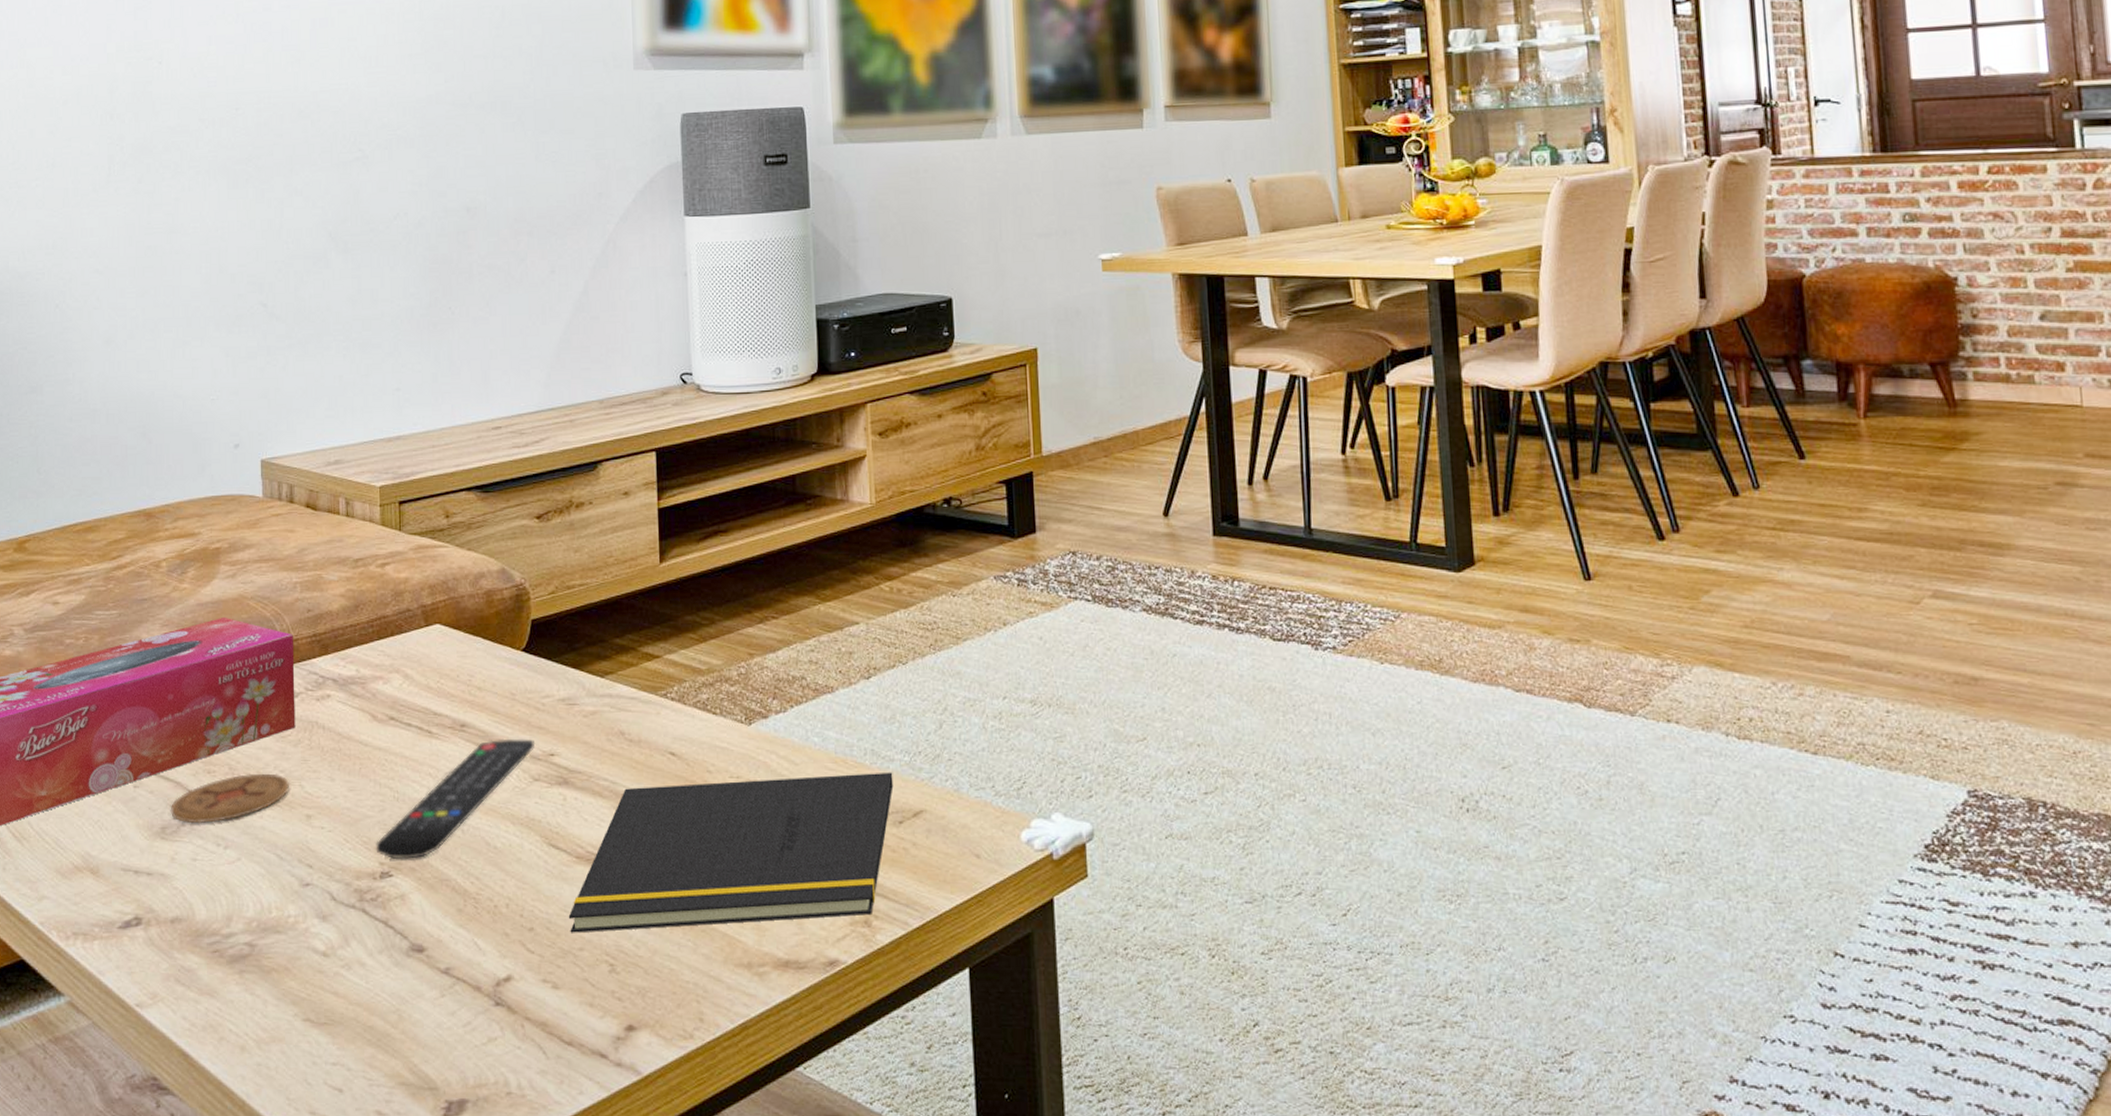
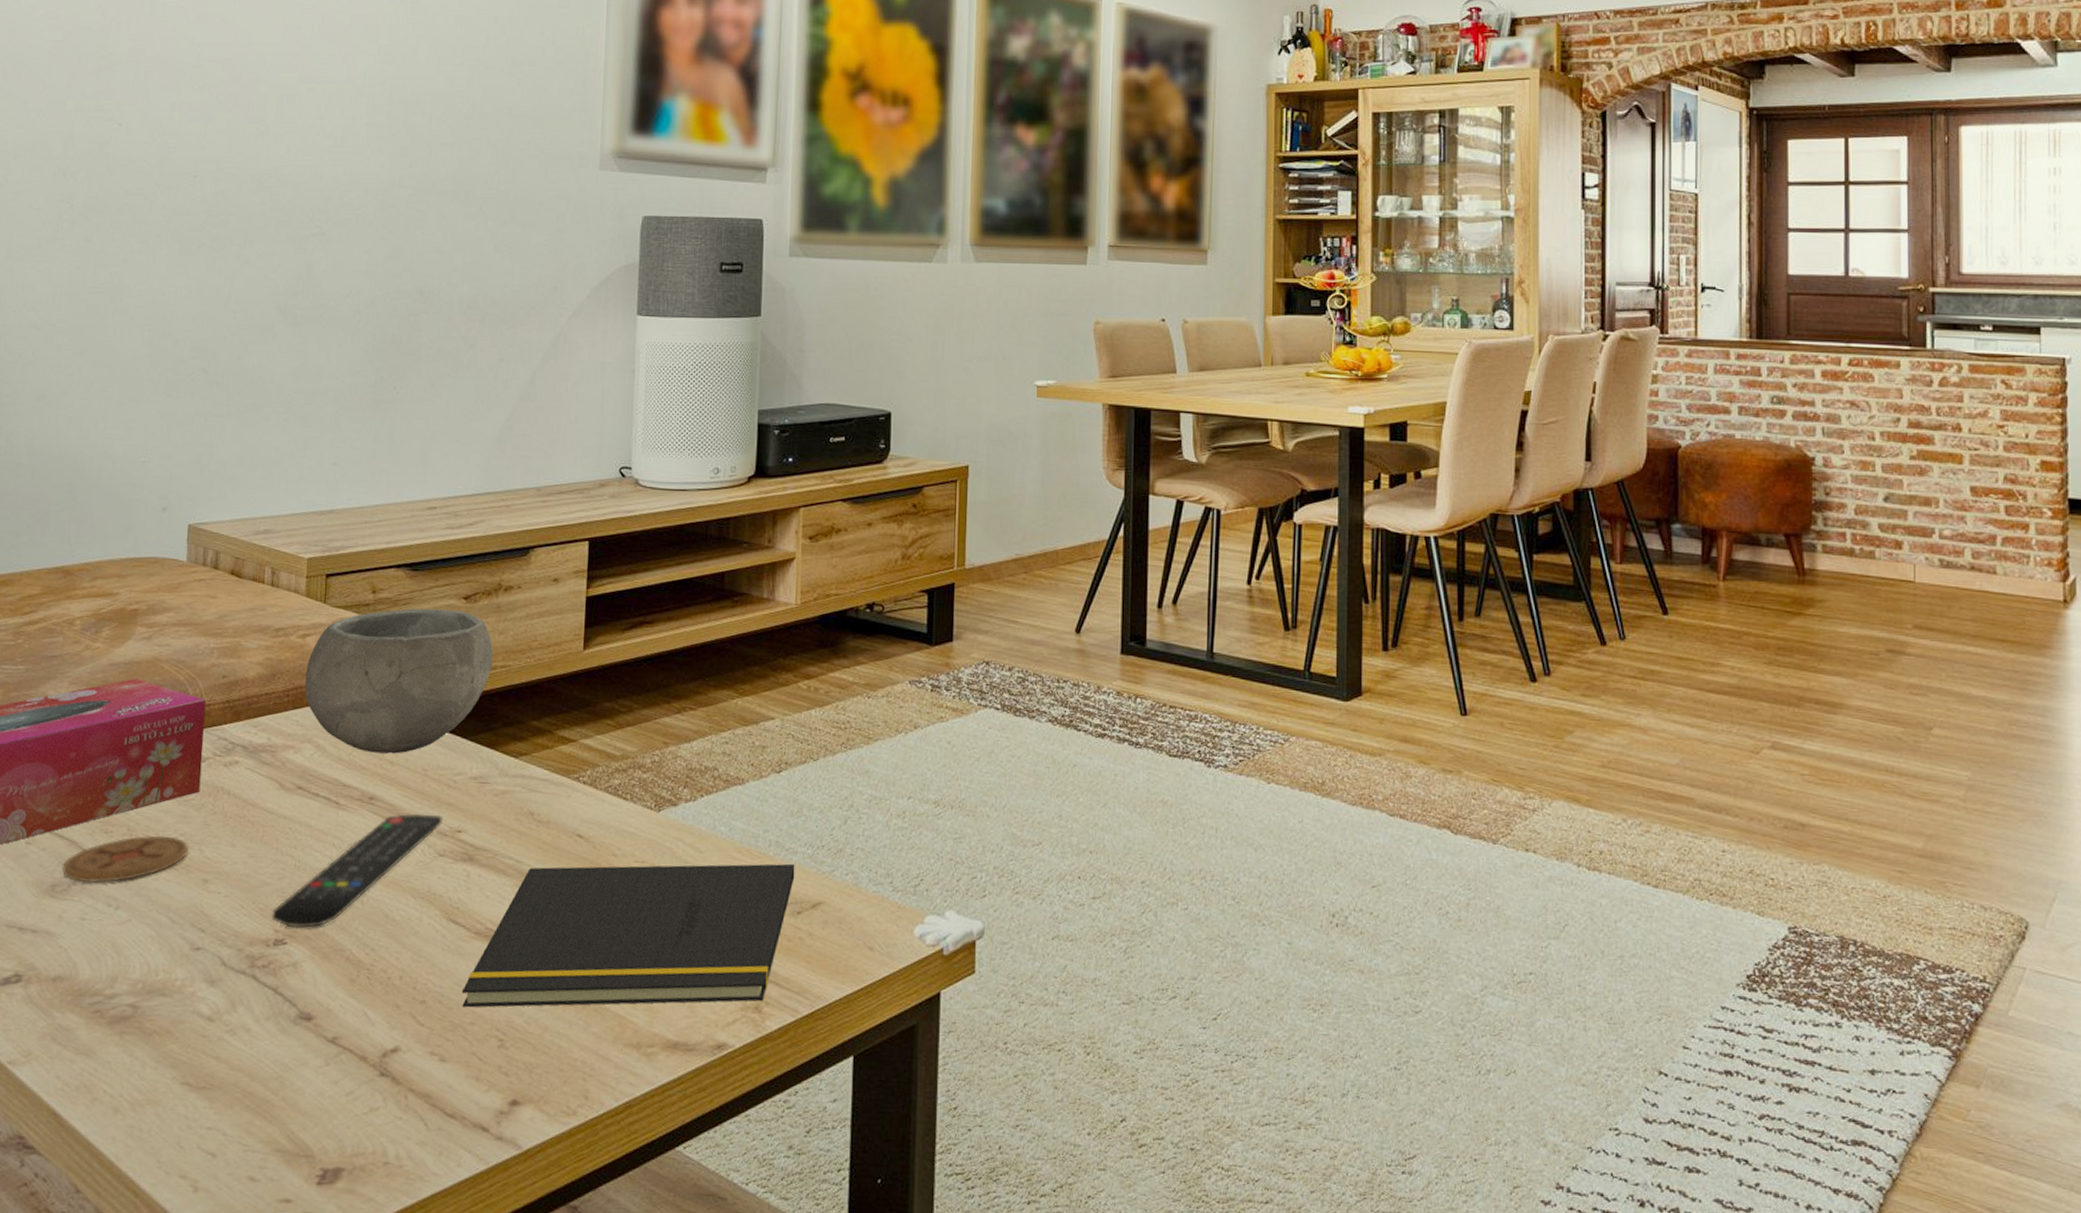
bowl: none [387,530,571,679] -> present [304,608,493,754]

